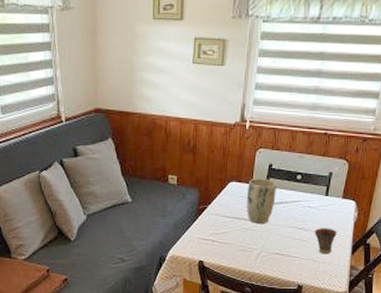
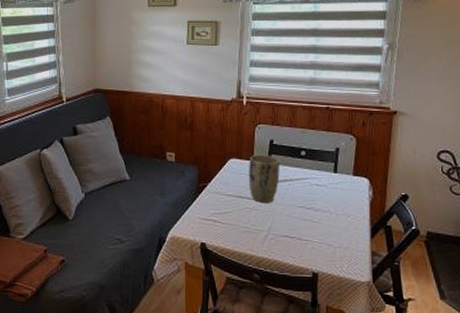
cup: present [314,228,337,255] -> none [325,208,352,238]

